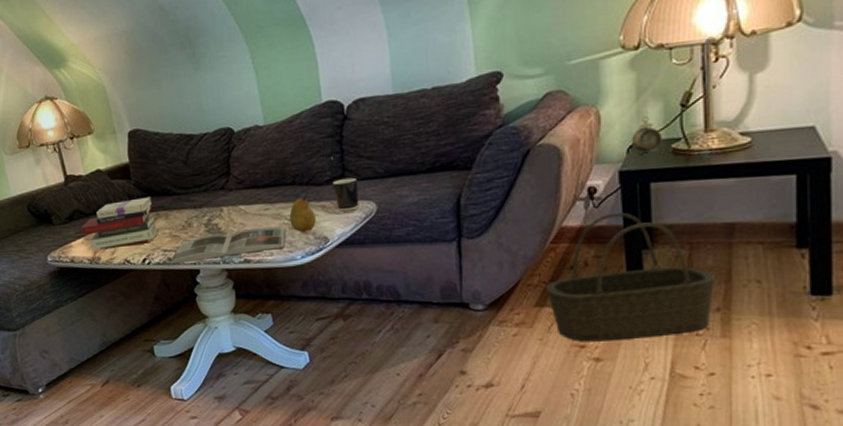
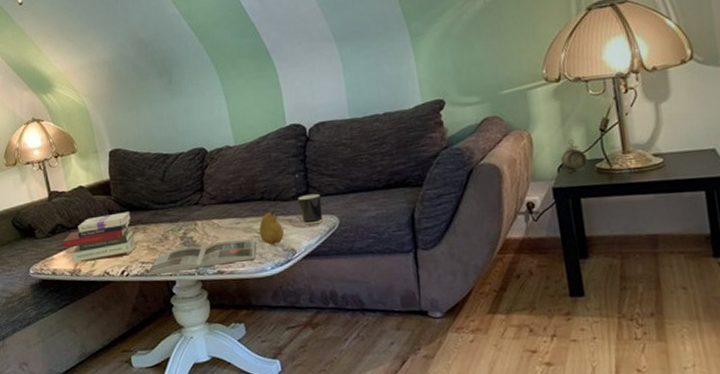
basket: present [546,212,716,342] -> none [496,225,647,347]

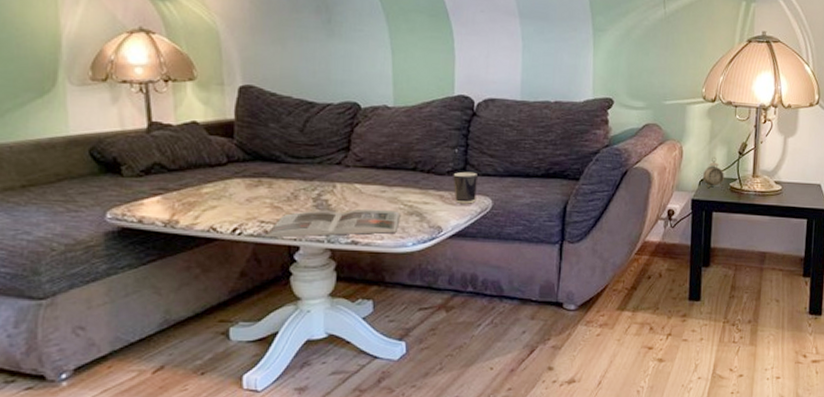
books: present [62,211,137,263] -> none [158,160,258,213]
fruit: present [259,206,284,246] -> none [406,179,433,220]

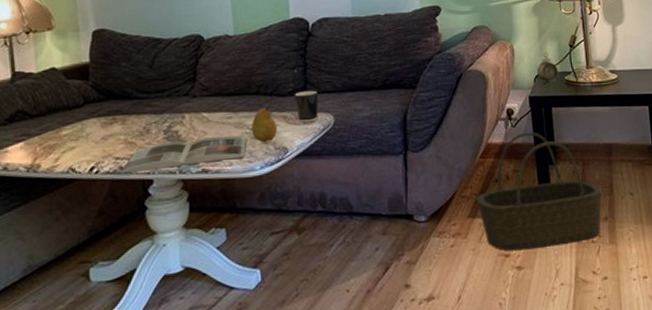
fruit: none [406,179,433,220] -> present [251,102,277,143]
basket: none [627,233,750,344] -> present [477,132,603,251]

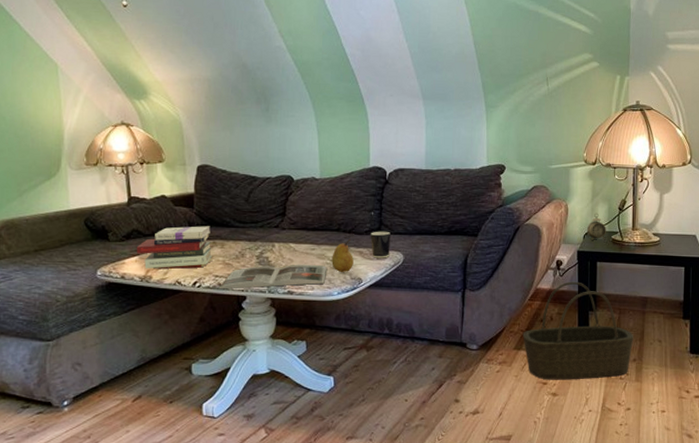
books: none [21,99,113,157] -> present [136,226,213,270]

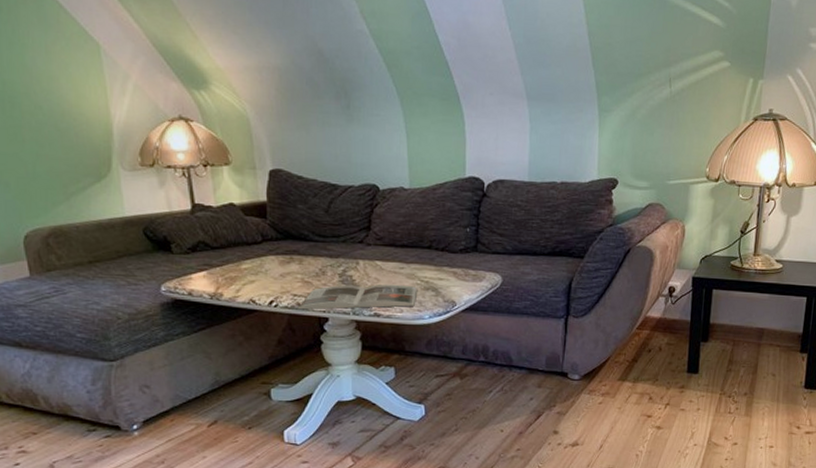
books: present [136,226,213,270] -> none [203,239,291,286]
fruit: present [331,238,354,273] -> none [422,257,447,295]
mug: present [370,231,391,258] -> none [465,249,488,280]
basket: present [523,281,634,380] -> none [628,310,747,413]
alarm clock: present [586,213,606,240] -> none [704,235,726,266]

